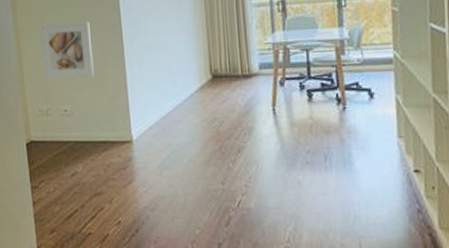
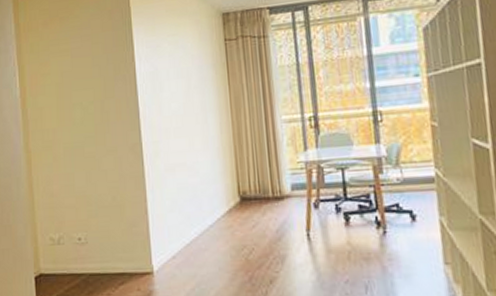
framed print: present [39,21,94,80] -> none [52,140,111,204]

